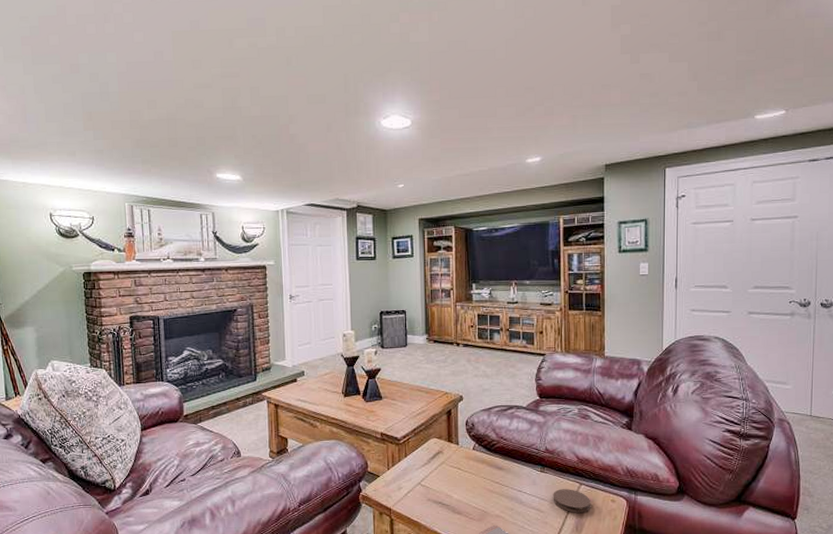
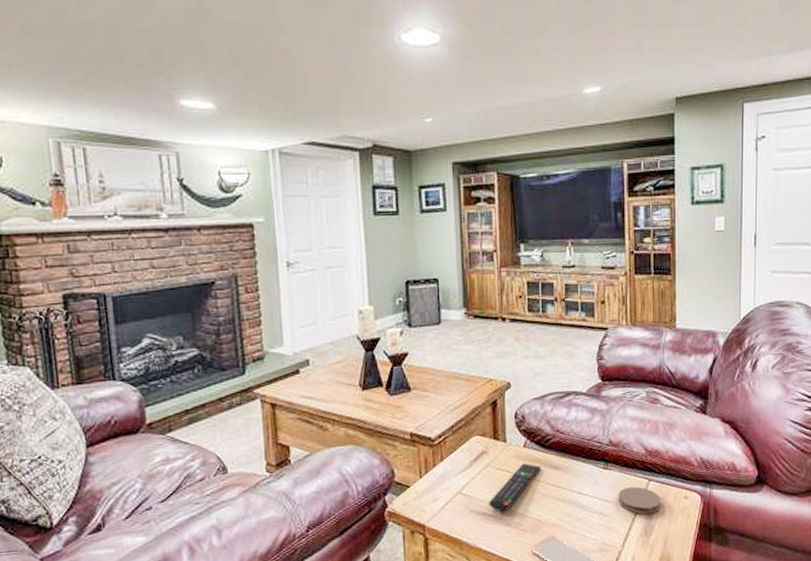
remote control: none [443,463,487,503] -> present [489,463,541,512]

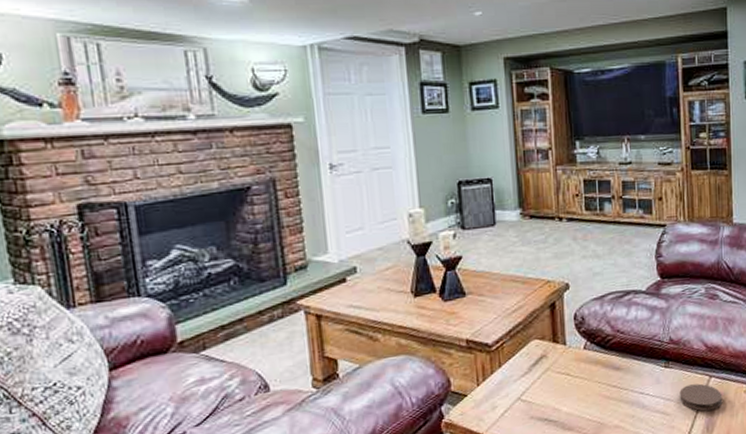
remote control: present [489,463,541,512] -> none [549,365,602,417]

